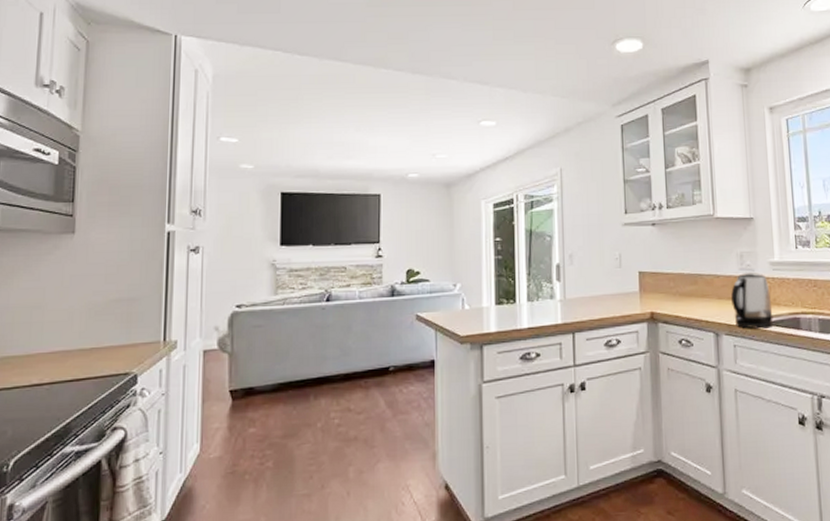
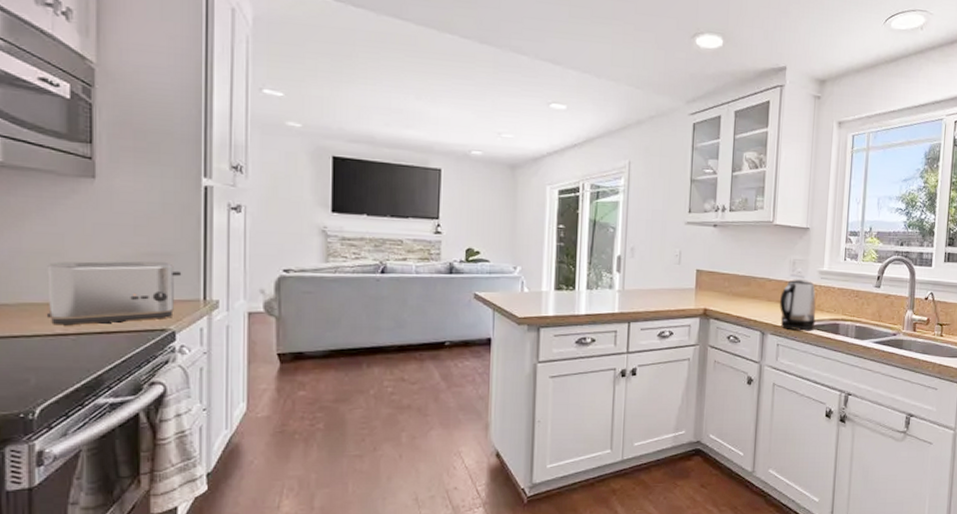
toaster: none [25,306,145,376] -> present [46,261,182,326]

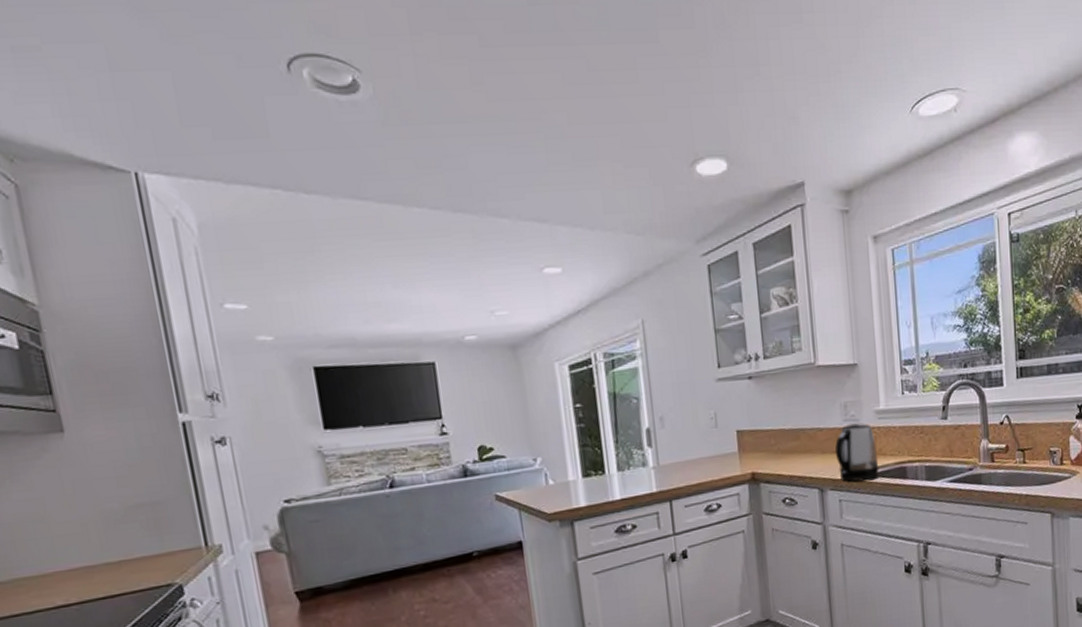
toaster: present [46,261,182,326] -> none [33,511,177,597]

